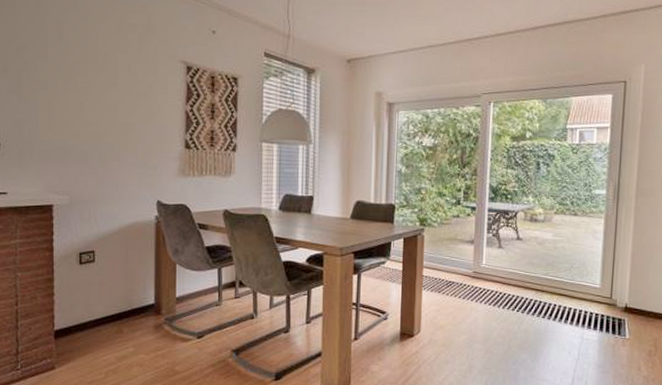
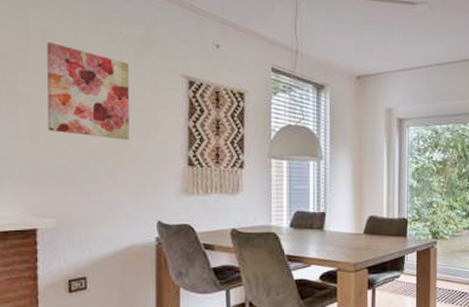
wall art: none [62,30,133,123] -> present [47,41,129,140]

